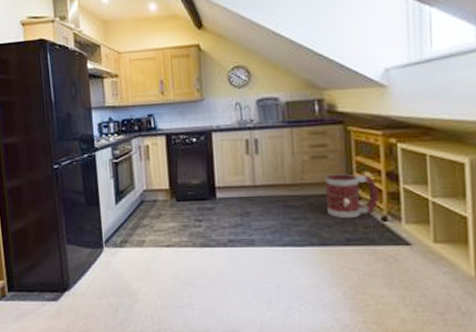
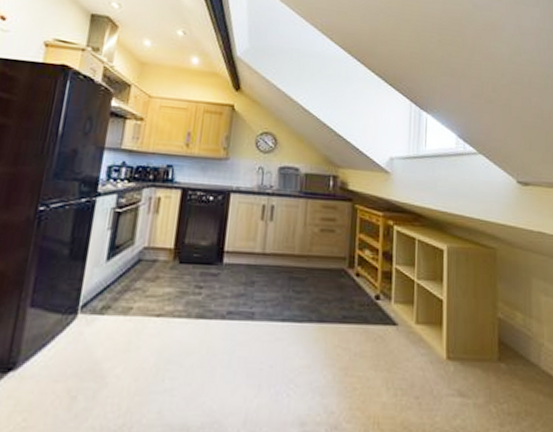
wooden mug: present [324,173,379,219] -> none [328,248,375,296]

